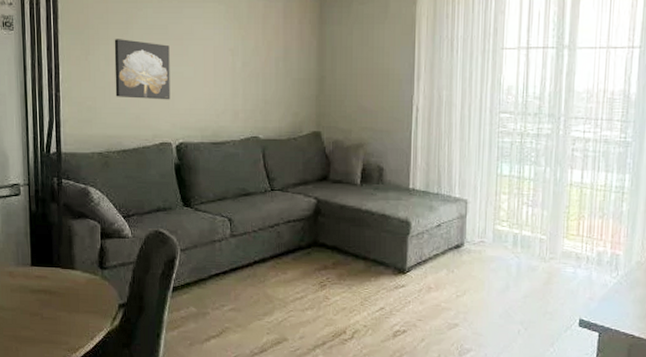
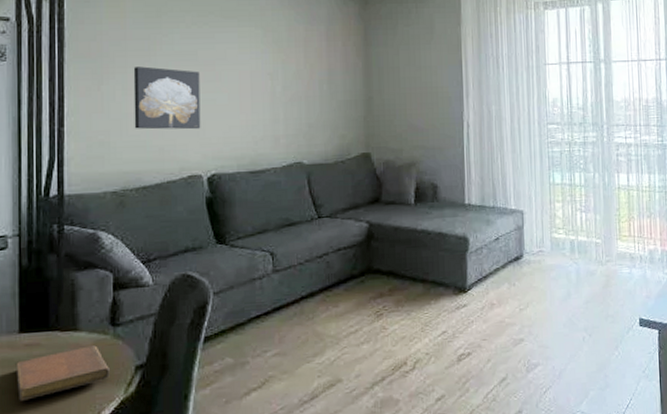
notebook: none [30,283,99,321] -> present [16,345,110,401]

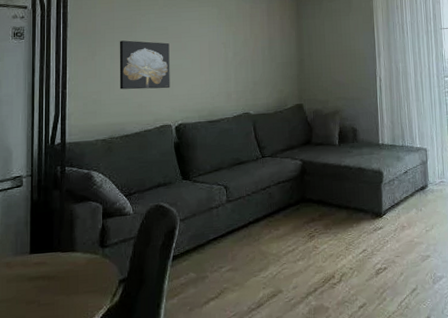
notebook: present [16,345,110,401] -> none [27,263,99,309]

